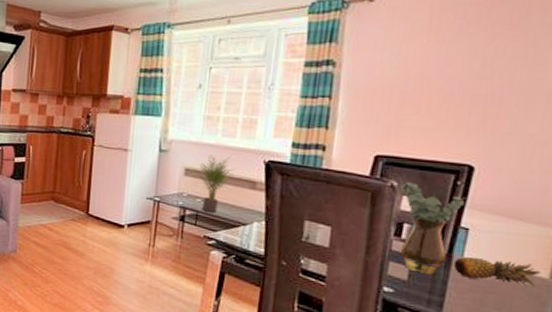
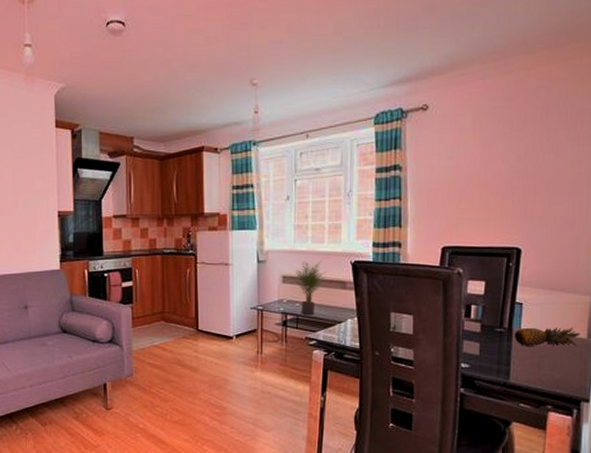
vase: present [400,179,467,275] -> none [465,266,518,348]

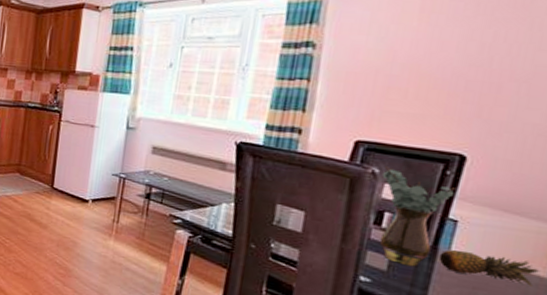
potted plant: present [290,259,326,315] -> none [161,134,204,193]
vase: none [465,266,518,348] -> present [379,166,456,267]

